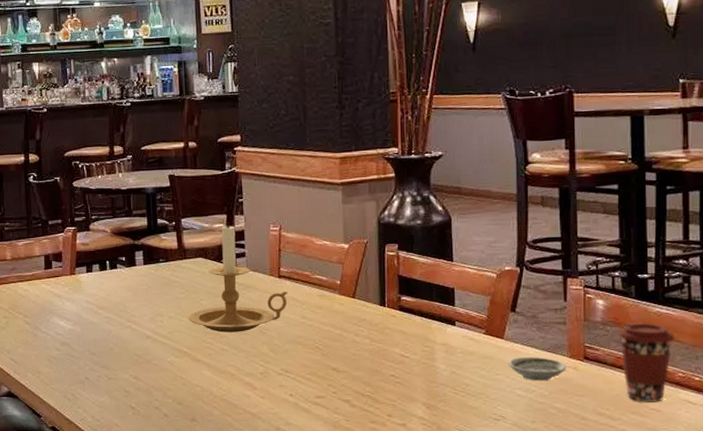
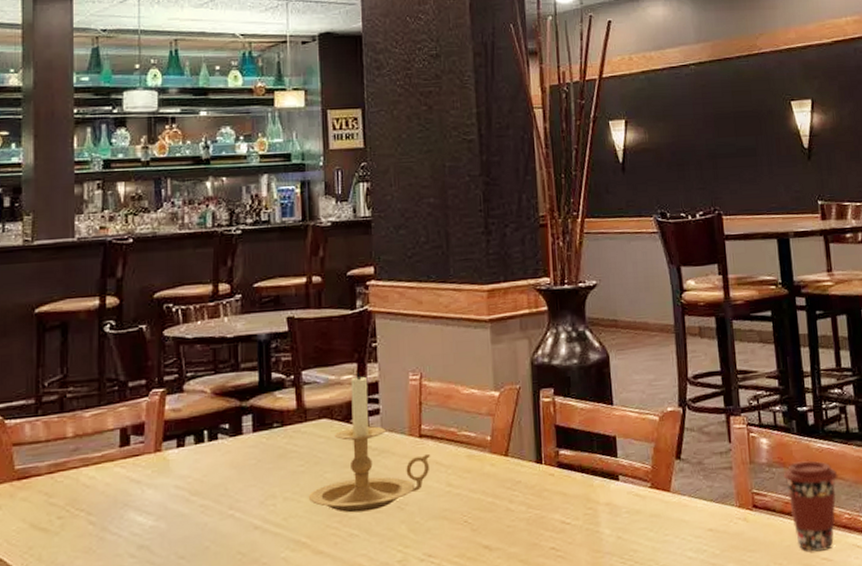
saucer: present [507,356,566,381] -> none [676,509,736,539]

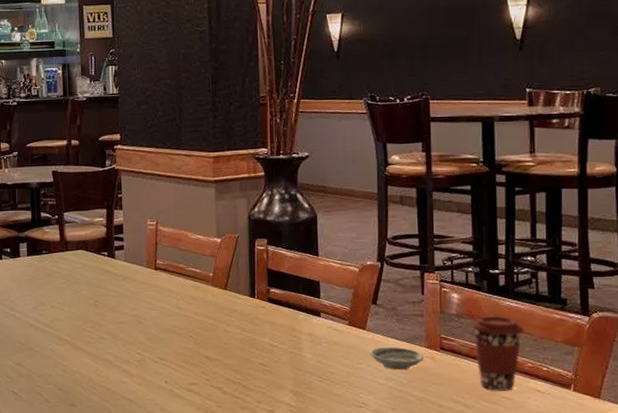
candle holder: present [308,372,431,513] -> none [69,216,164,322]
saucer: none [676,509,736,539] -> present [369,346,424,370]

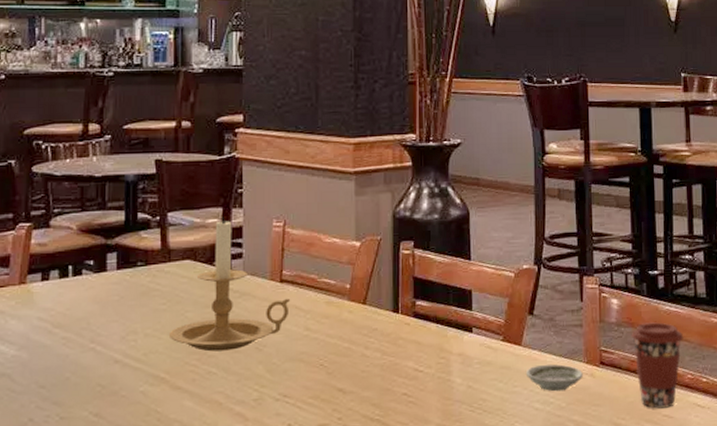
candle holder: none [69,216,164,322] -> present [168,216,291,352]

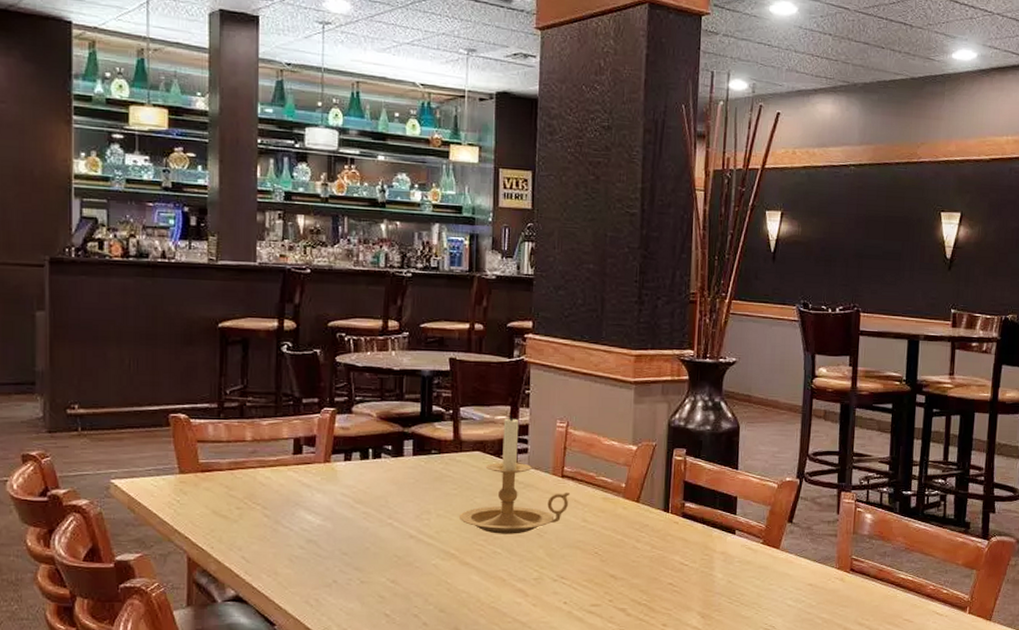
saucer: present [525,364,583,392] -> none [781,567,834,592]
coffee cup: present [631,321,684,409] -> none [881,536,930,613]

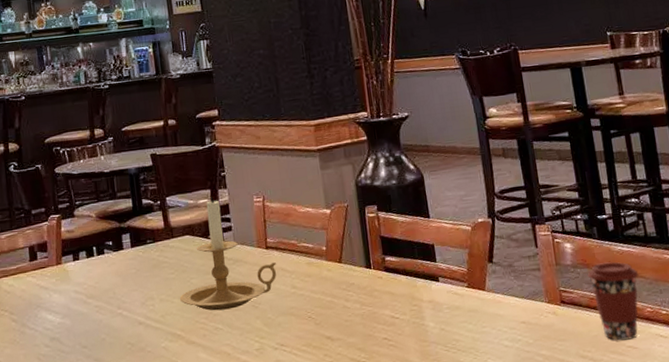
coffee cup: none [881,536,930,613] -> present [587,261,639,341]

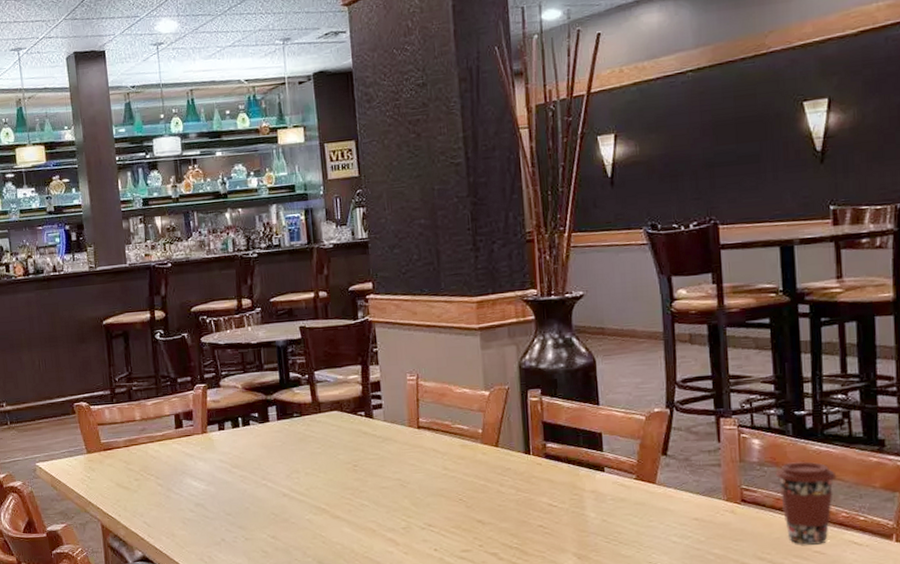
candle holder: present [179,197,277,311] -> none [325,373,429,488]

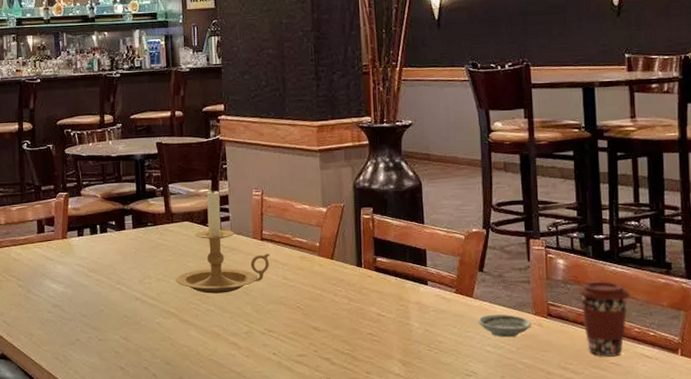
candle holder: none [325,373,429,488] -> present [175,187,271,294]
saucer: none [661,501,723,527] -> present [477,314,531,338]

